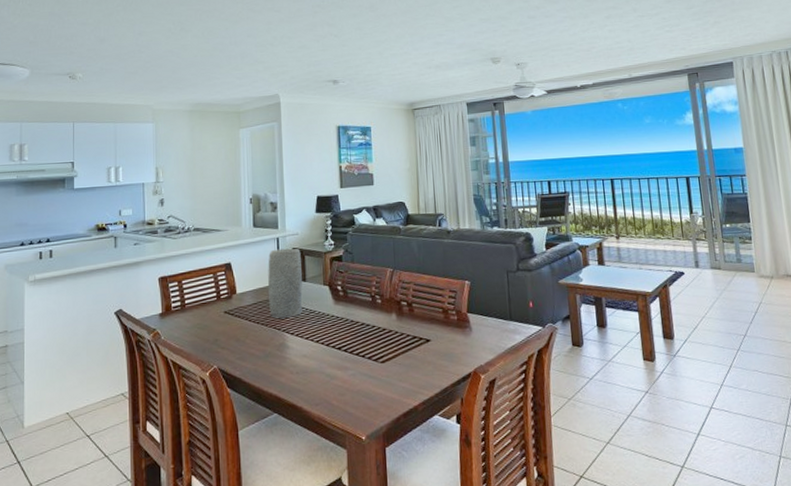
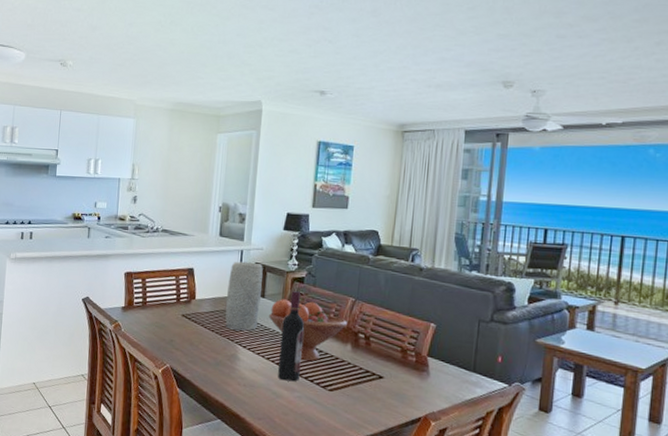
fruit bowl: none [313,278,389,338] -> present [269,299,347,362]
wine bottle: none [327,270,351,361] -> present [278,291,304,382]

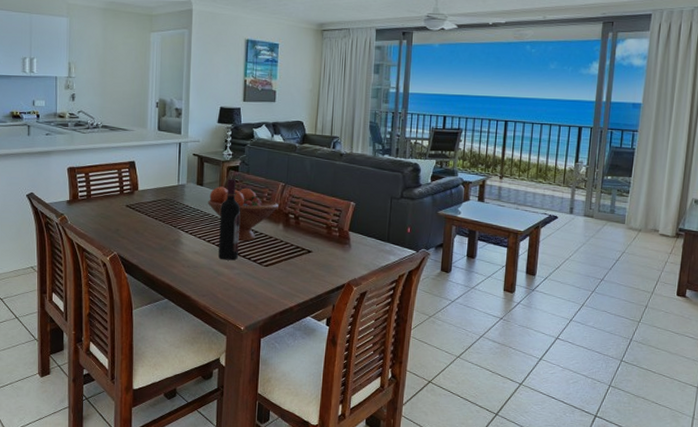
vase: present [225,261,263,331] -> none [167,153,201,217]

